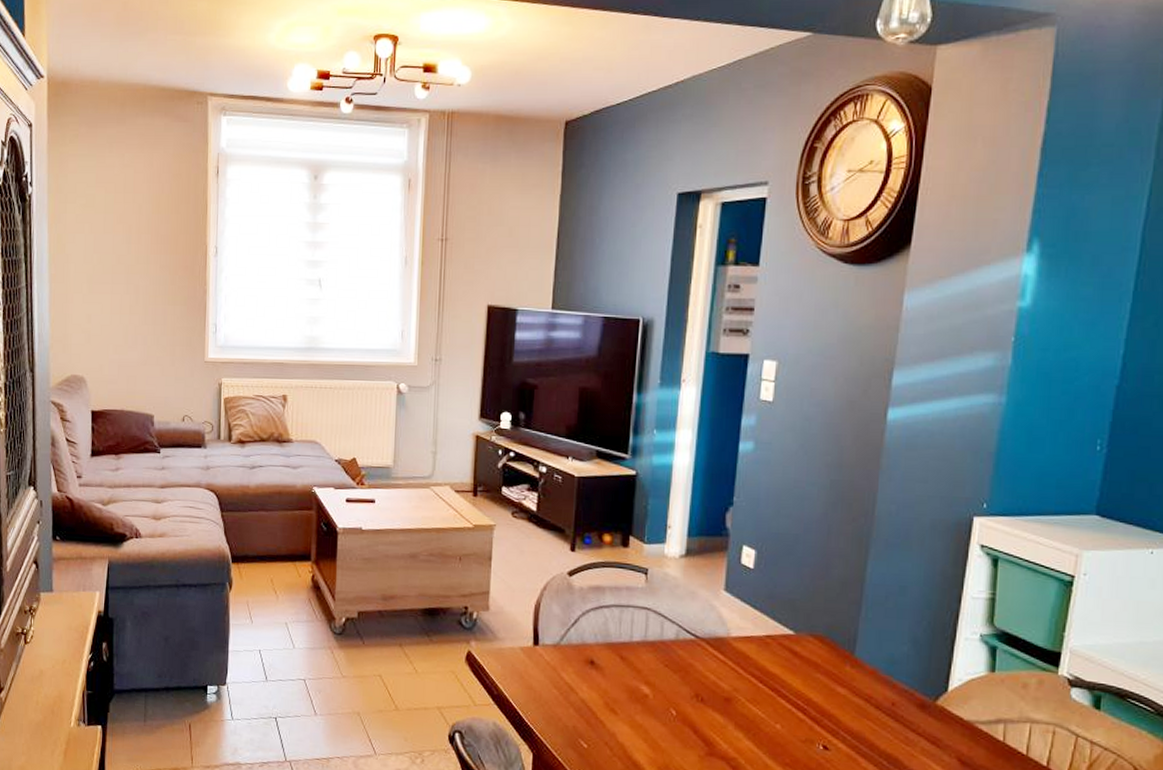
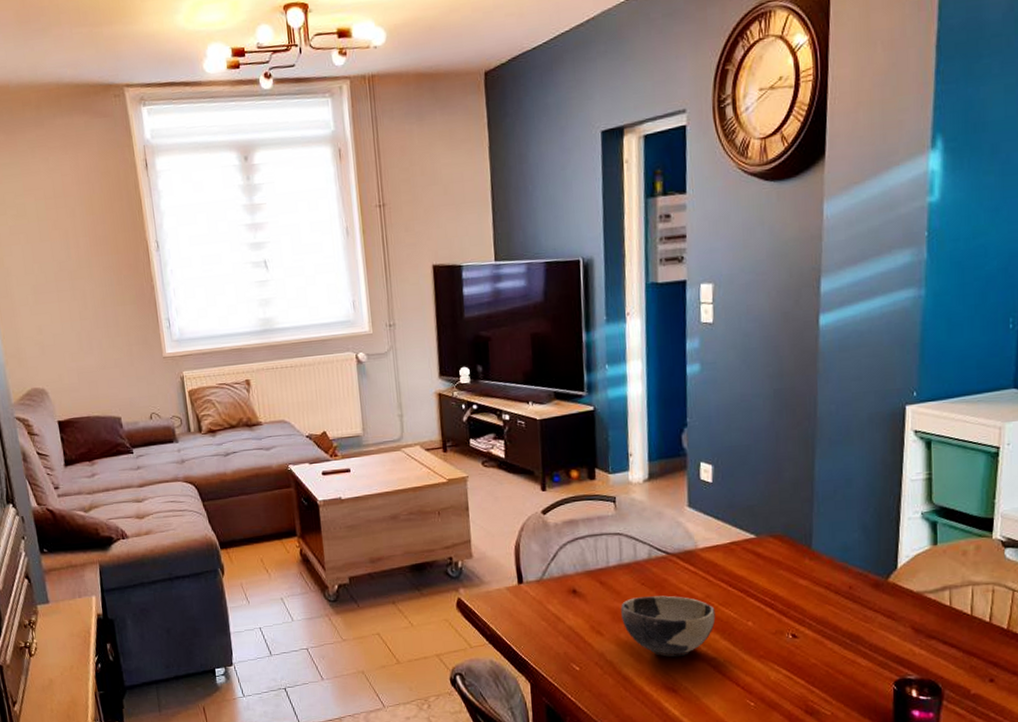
bowl: none [639,679,741,750] -> present [621,595,716,657]

